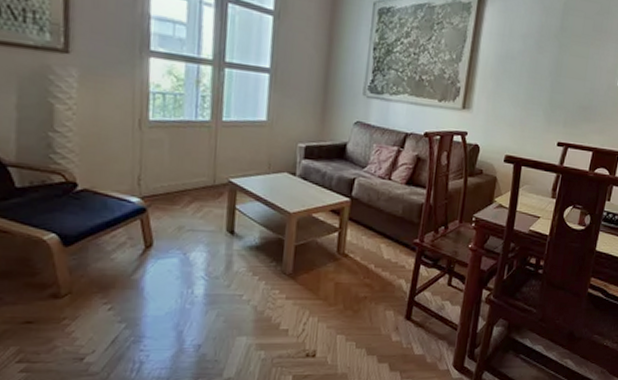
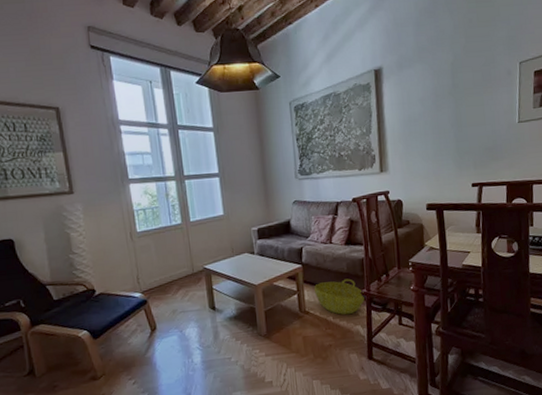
basket: none [358,223,416,266] -> present [314,278,365,315]

